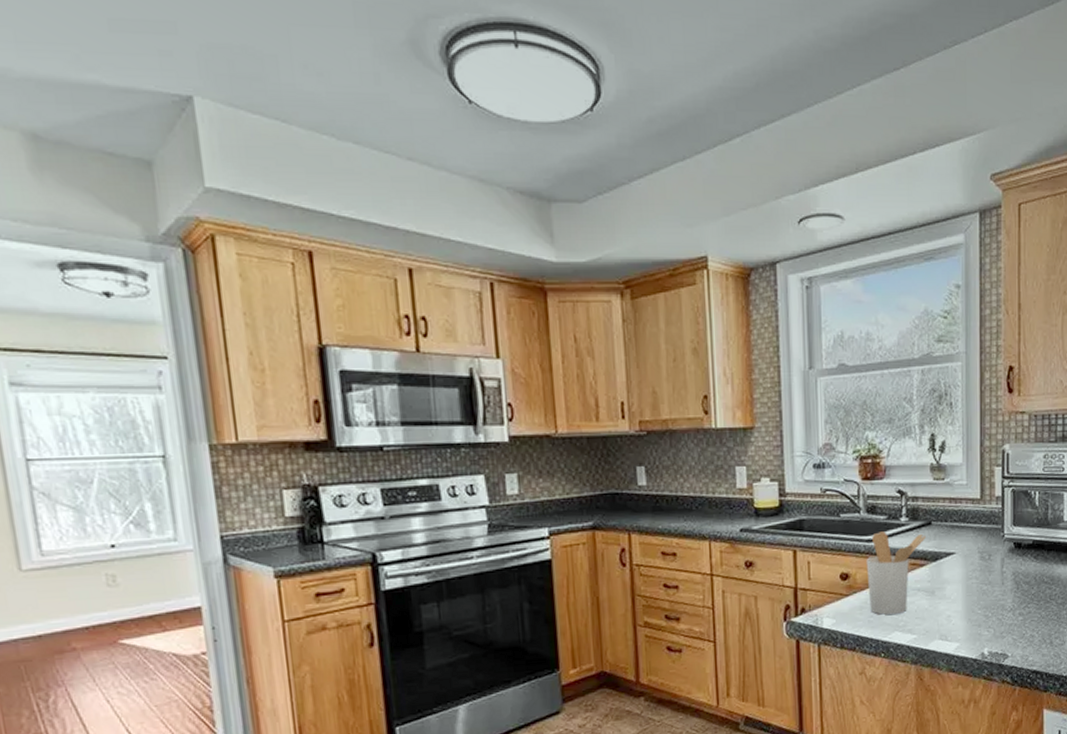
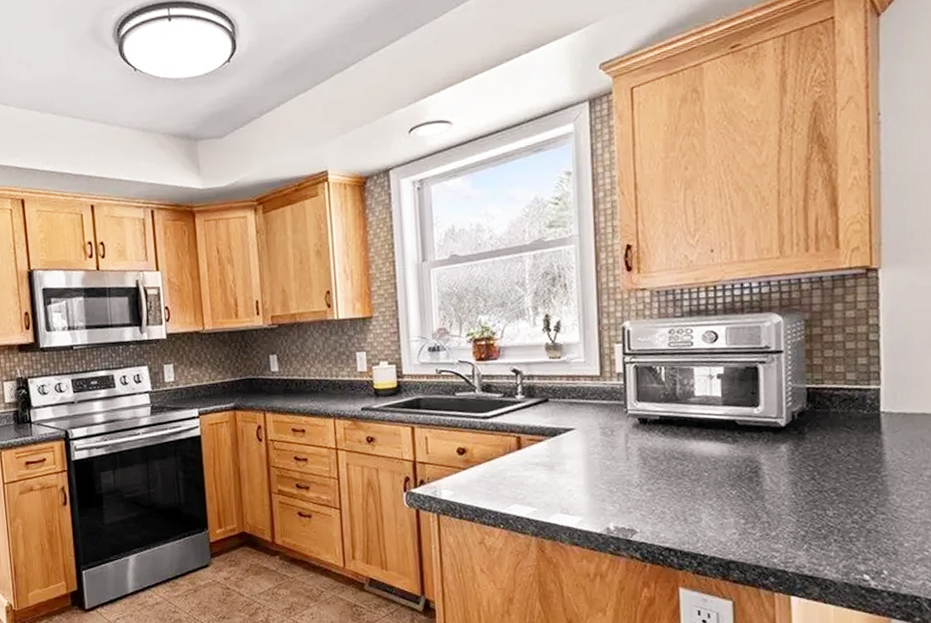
utensil holder: present [866,531,926,615] -> none [483,409,543,488]

